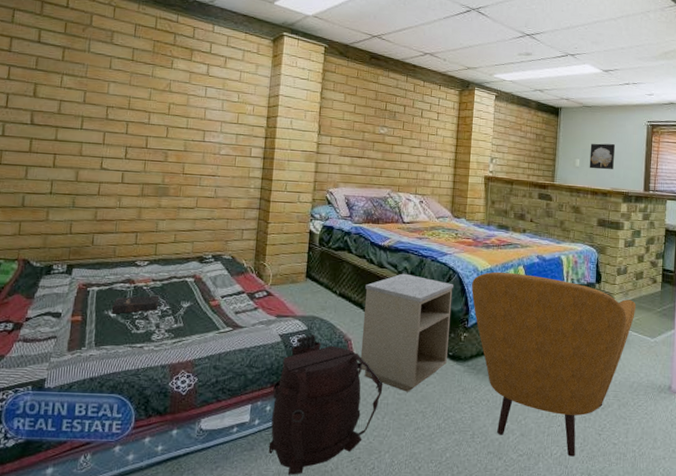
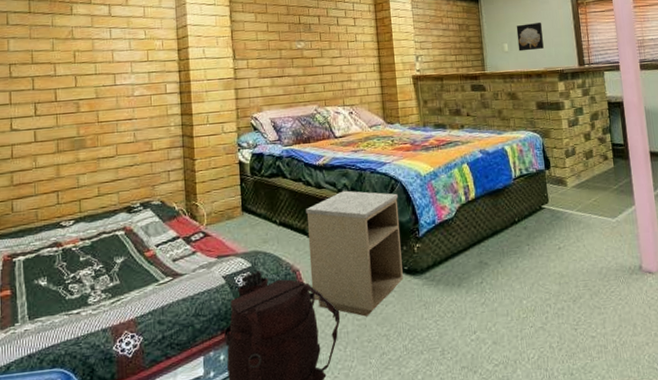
hardback book: present [111,295,160,314] -> none [41,255,91,283]
armchair: present [471,271,636,457] -> none [417,171,592,358]

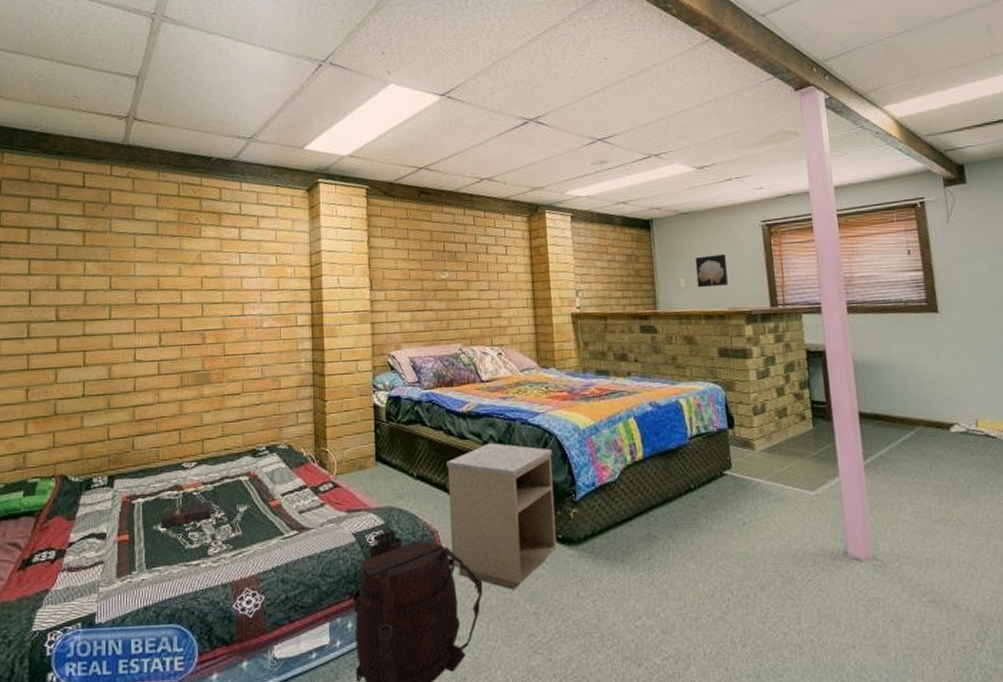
hardback book: none [41,255,91,283] -> present [160,501,213,529]

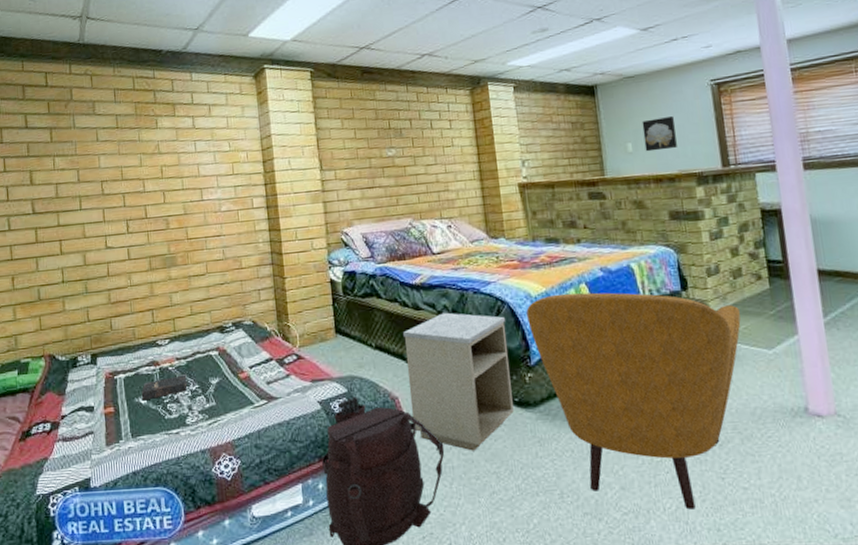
armchair: none [574,427,785,655] -> present [526,292,741,510]

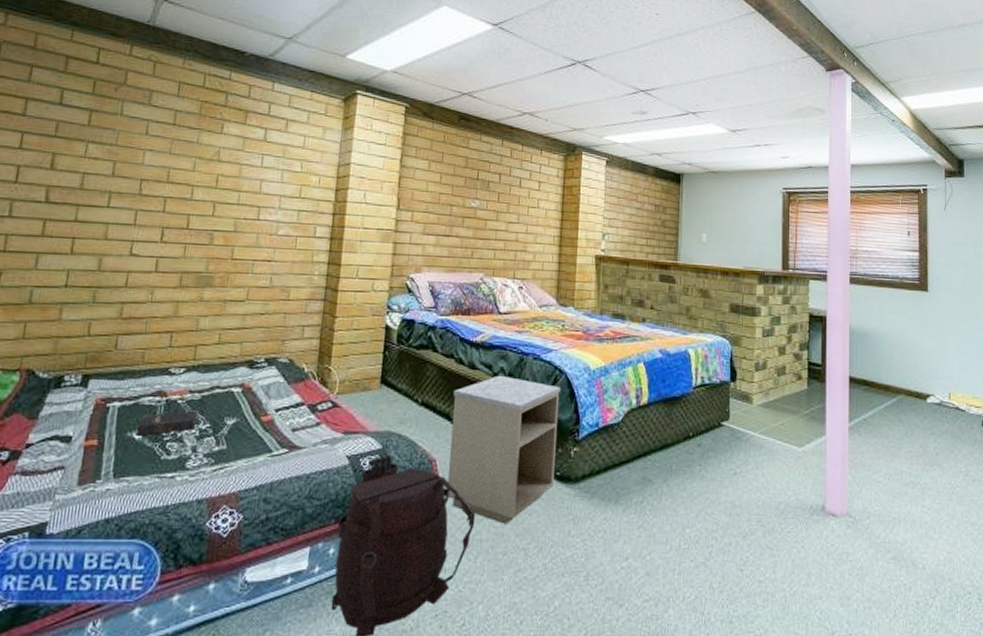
armchair: present [526,292,741,510] -> none [582,370,778,600]
wall art: present [642,117,677,152] -> none [717,214,746,246]

